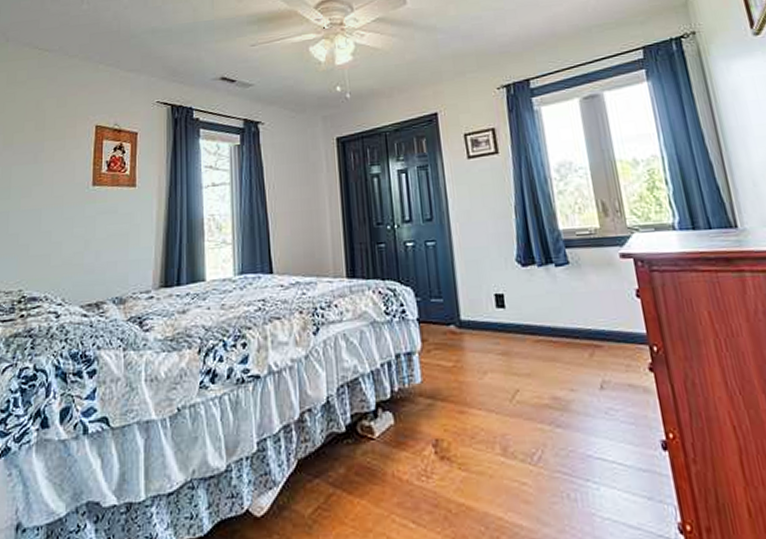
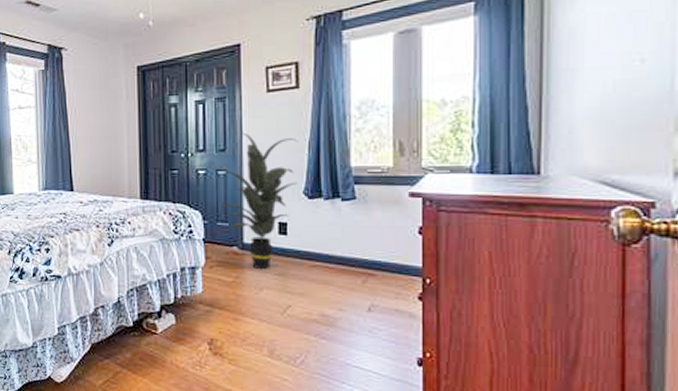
indoor plant: none [420,200,509,350] -> present [211,132,299,270]

